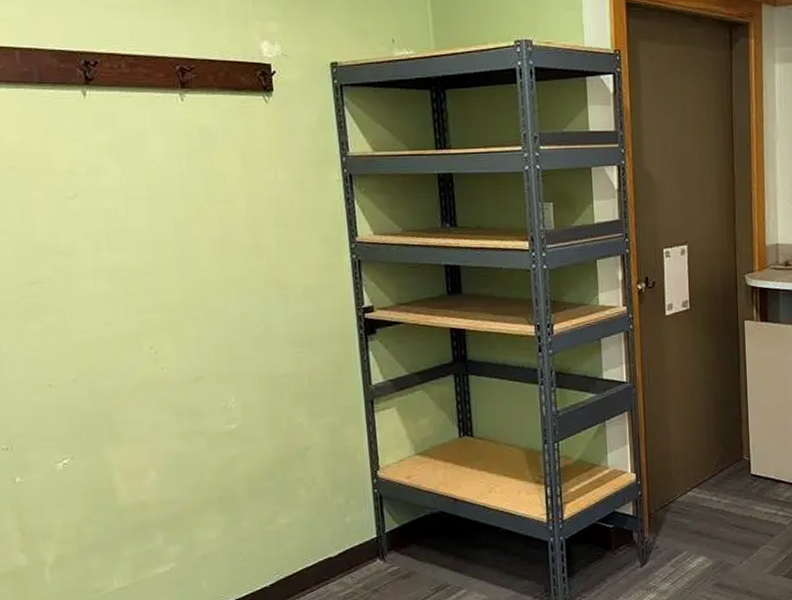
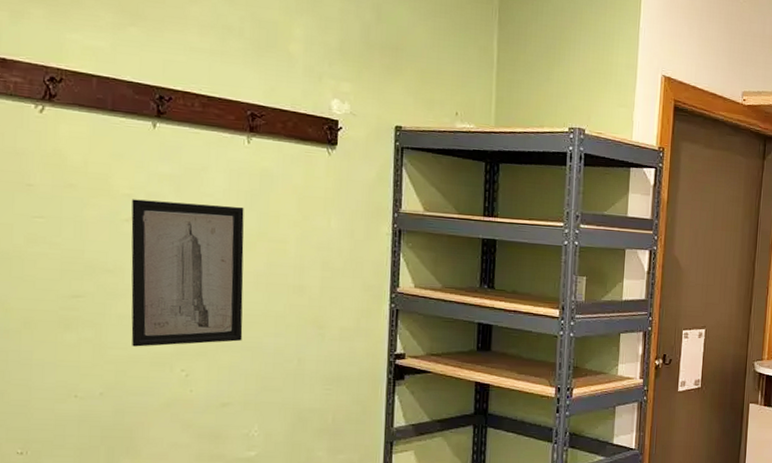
wall art: none [74,170,206,329] -> present [131,199,244,347]

